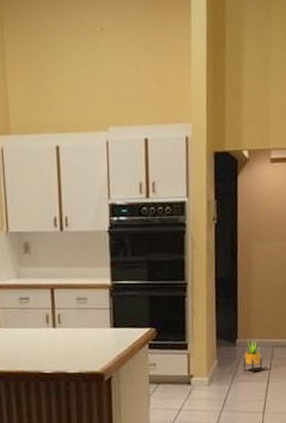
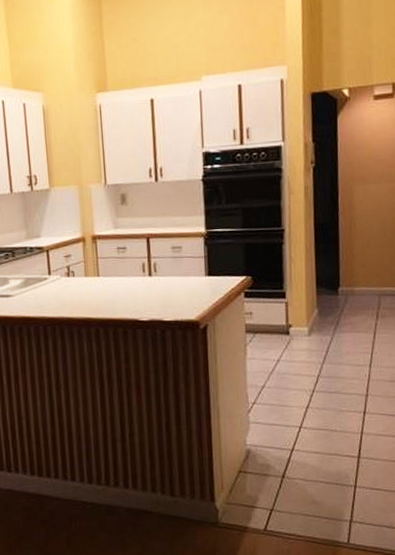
potted plant: present [243,340,263,373] -> none [346,288,369,323]

